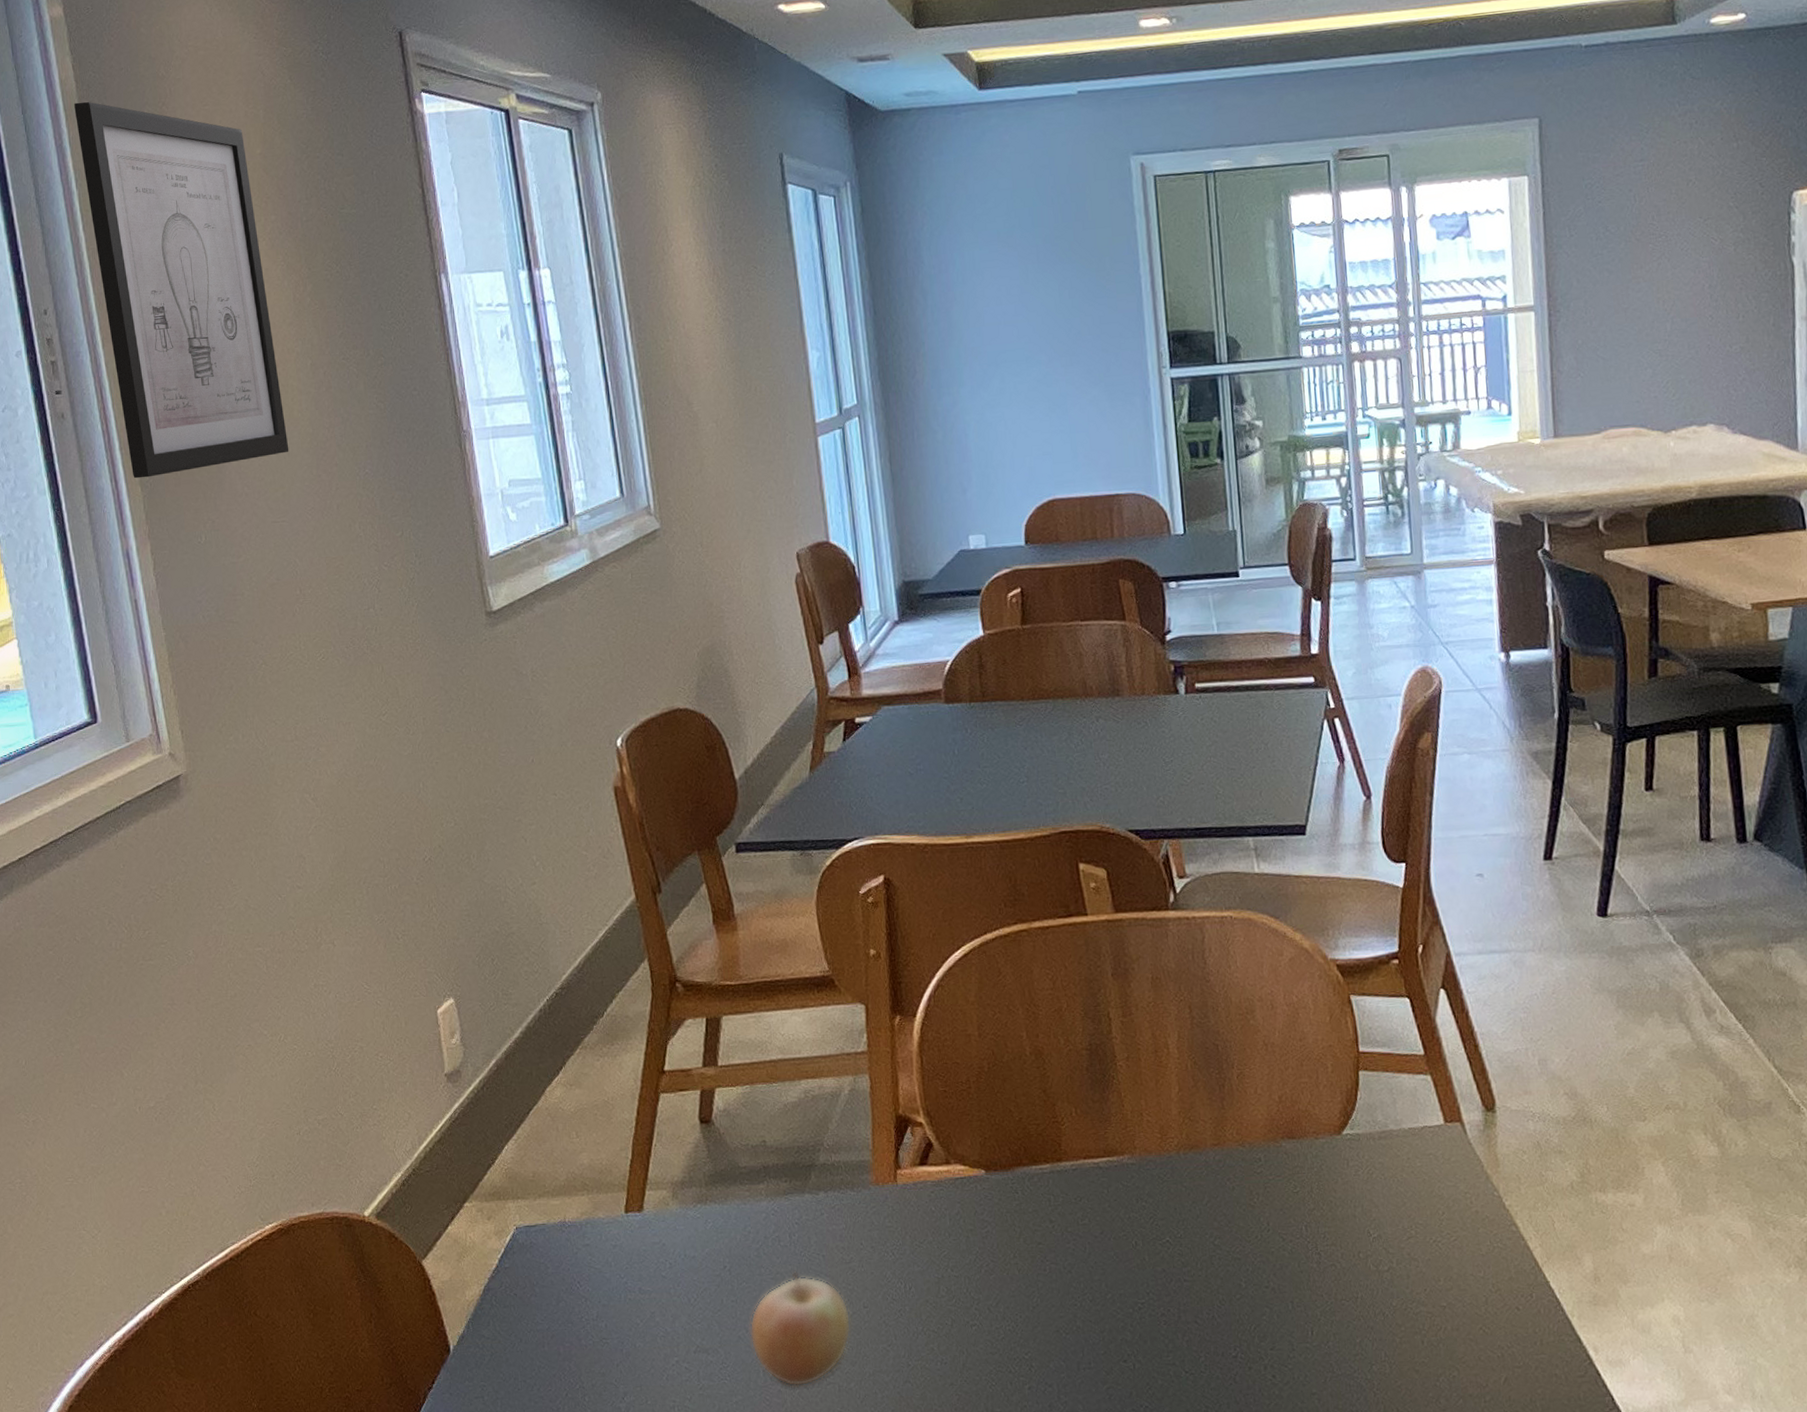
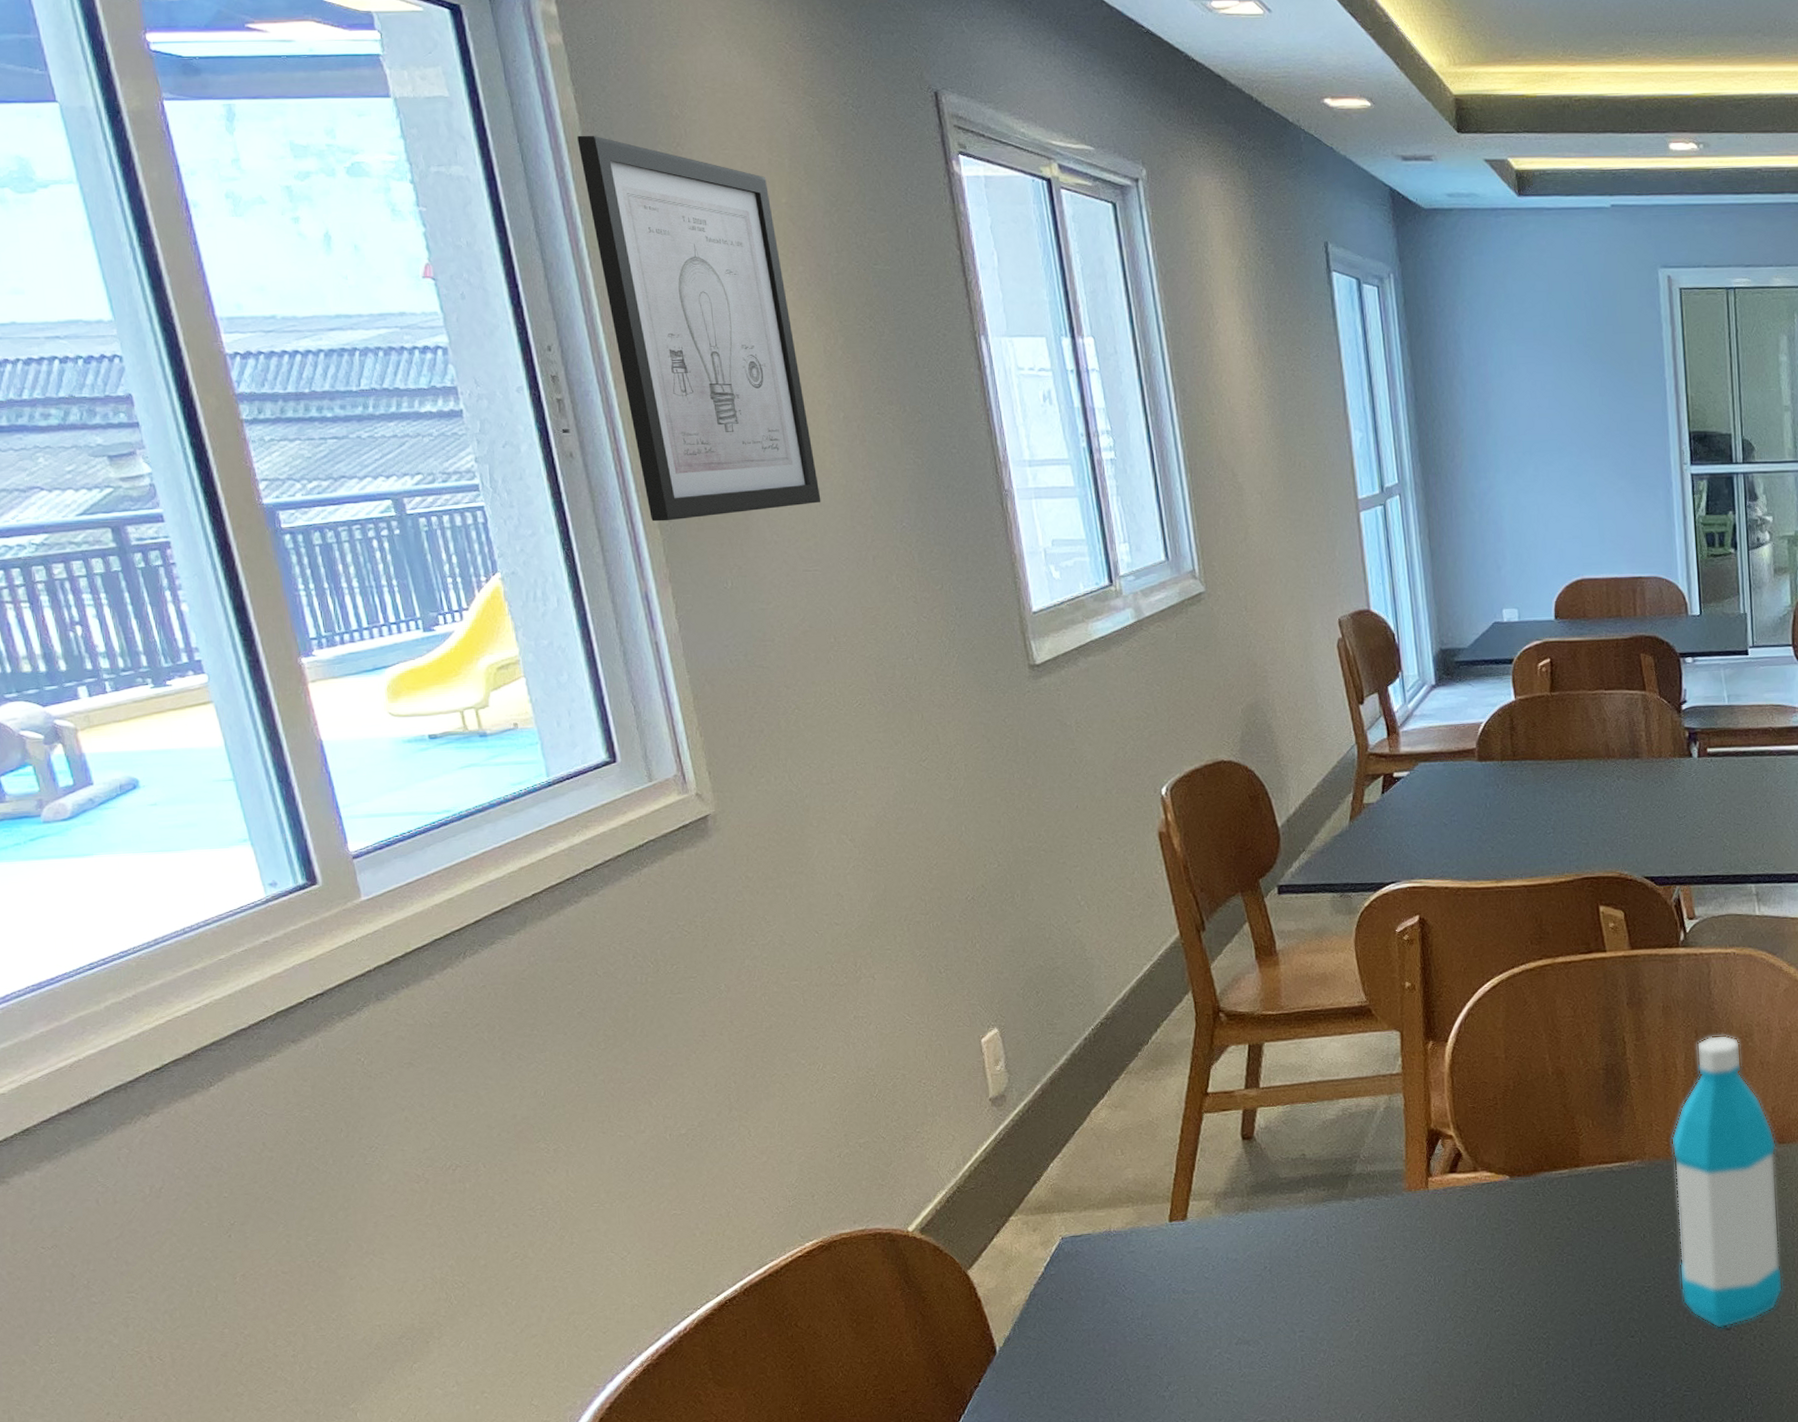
fruit: present [749,1270,852,1387] -> none [1288,1268,1385,1371]
water bottle: none [1163,1011,1297,1356] -> present [1670,1034,1783,1329]

